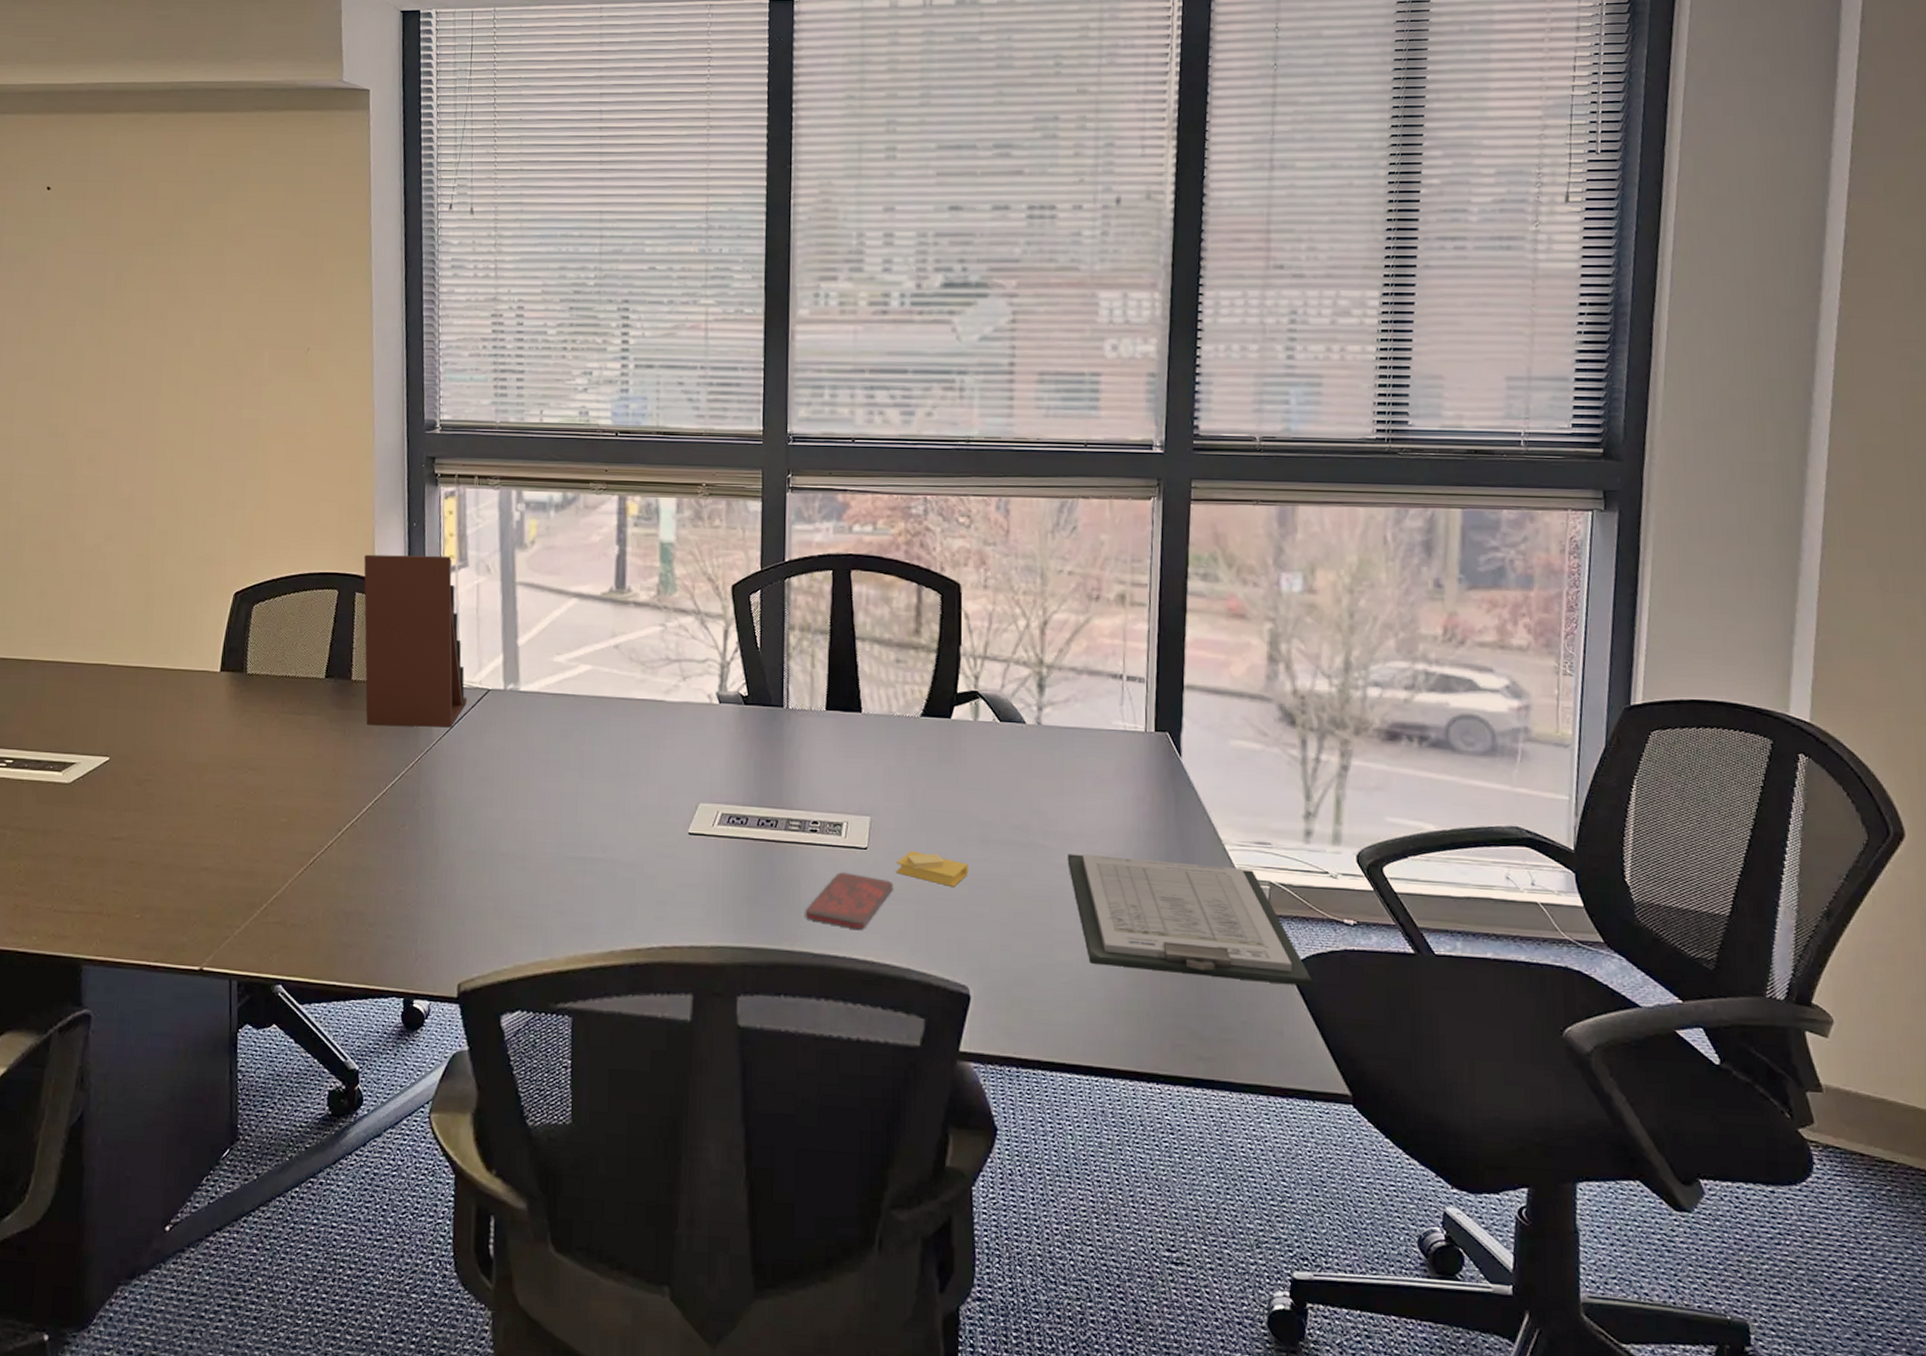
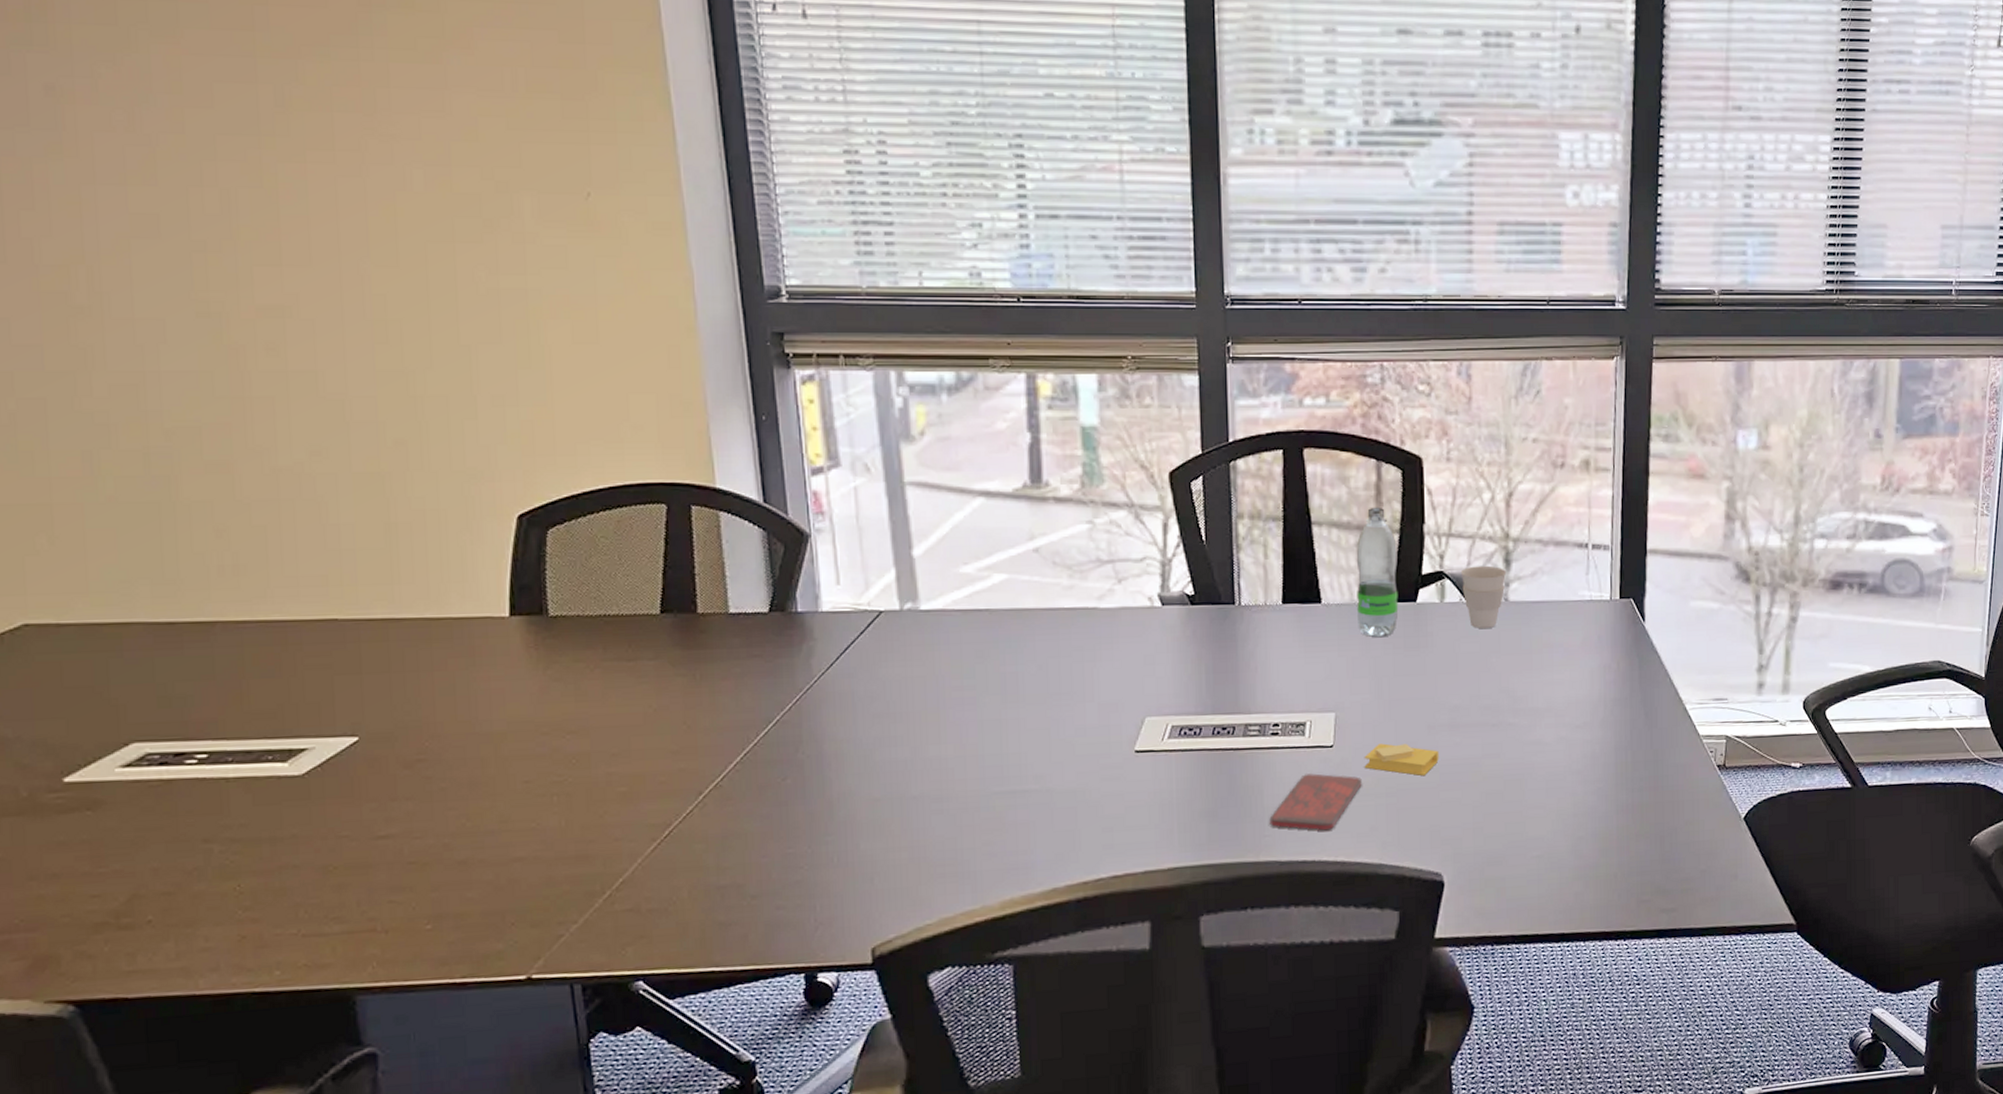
document holder: present [364,554,467,728] -> none [699,455,854,666]
bottle: none [895,628,934,749] -> present [1356,508,1399,638]
cup: none [994,688,1040,750] -> present [1460,565,1507,629]
clipboard: present [1067,854,1312,986] -> none [1537,725,1763,835]

